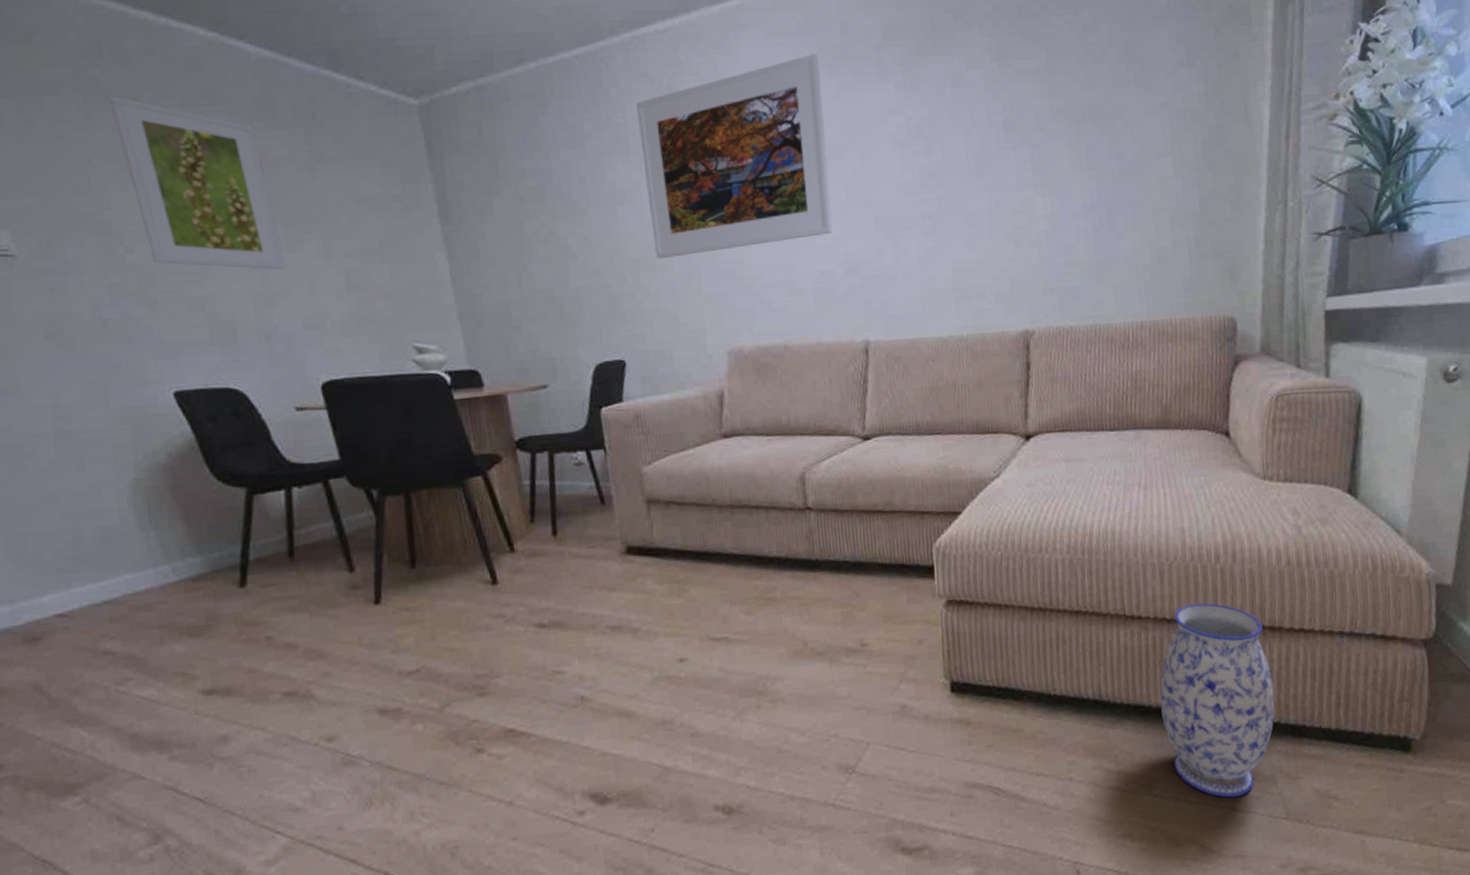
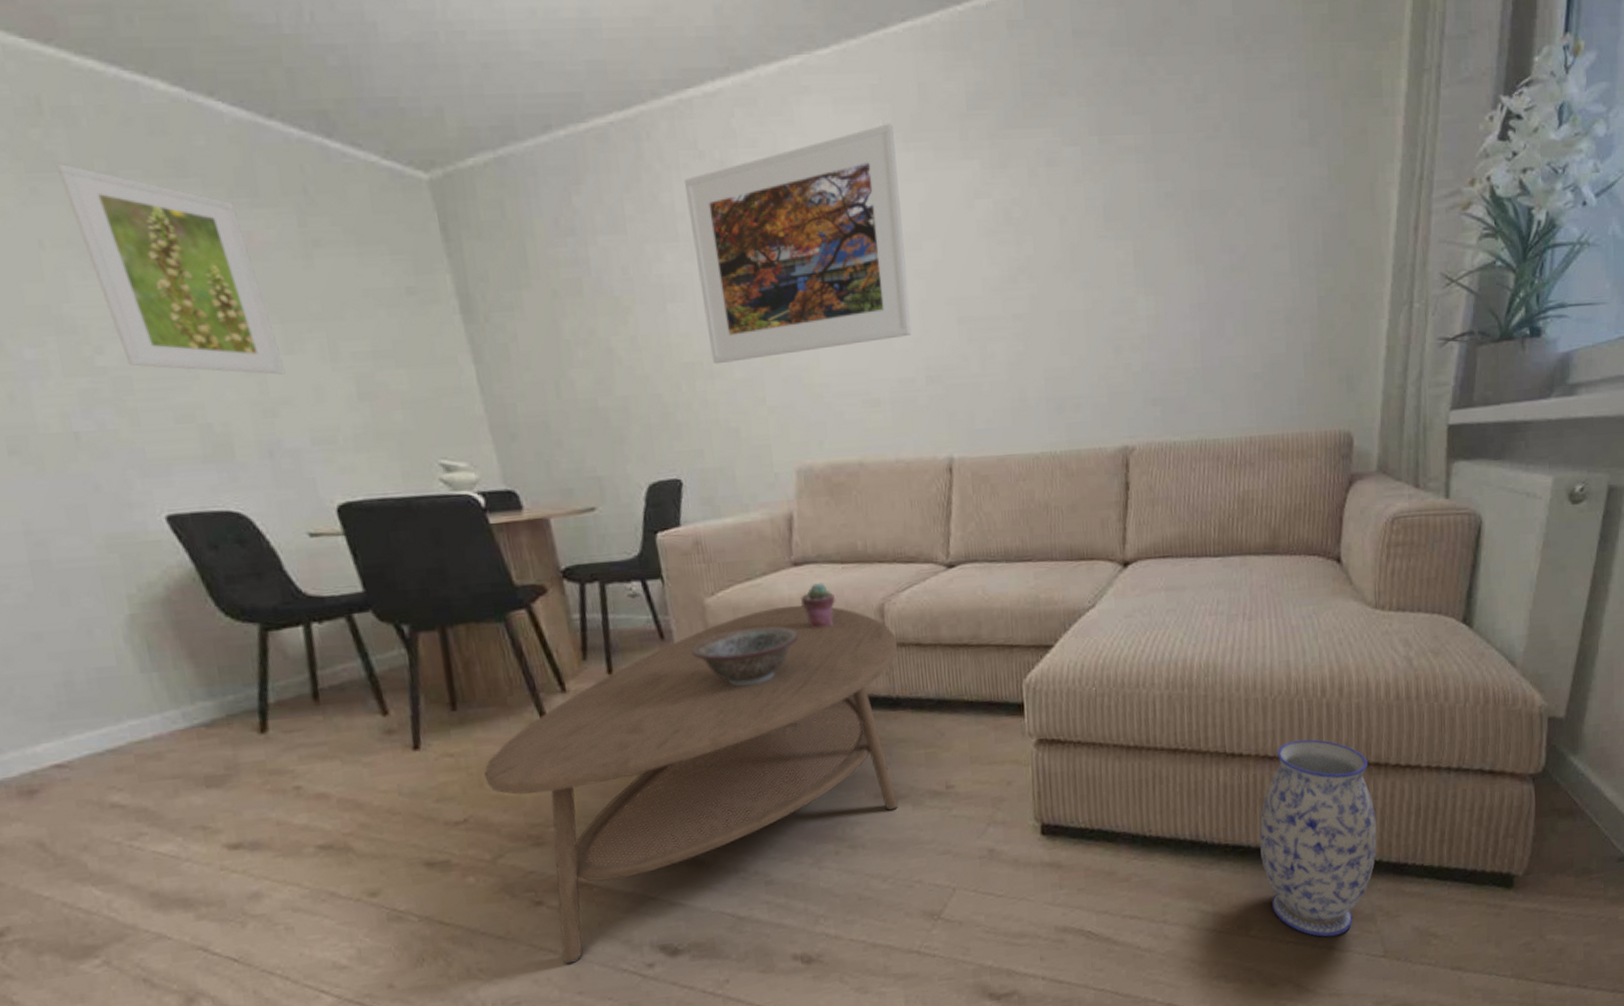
coffee table: none [437,474,817,811] -> present [484,606,898,965]
decorative bowl: none [628,493,727,548] -> present [691,627,799,687]
potted succulent: none [728,453,762,495] -> present [799,583,837,628]

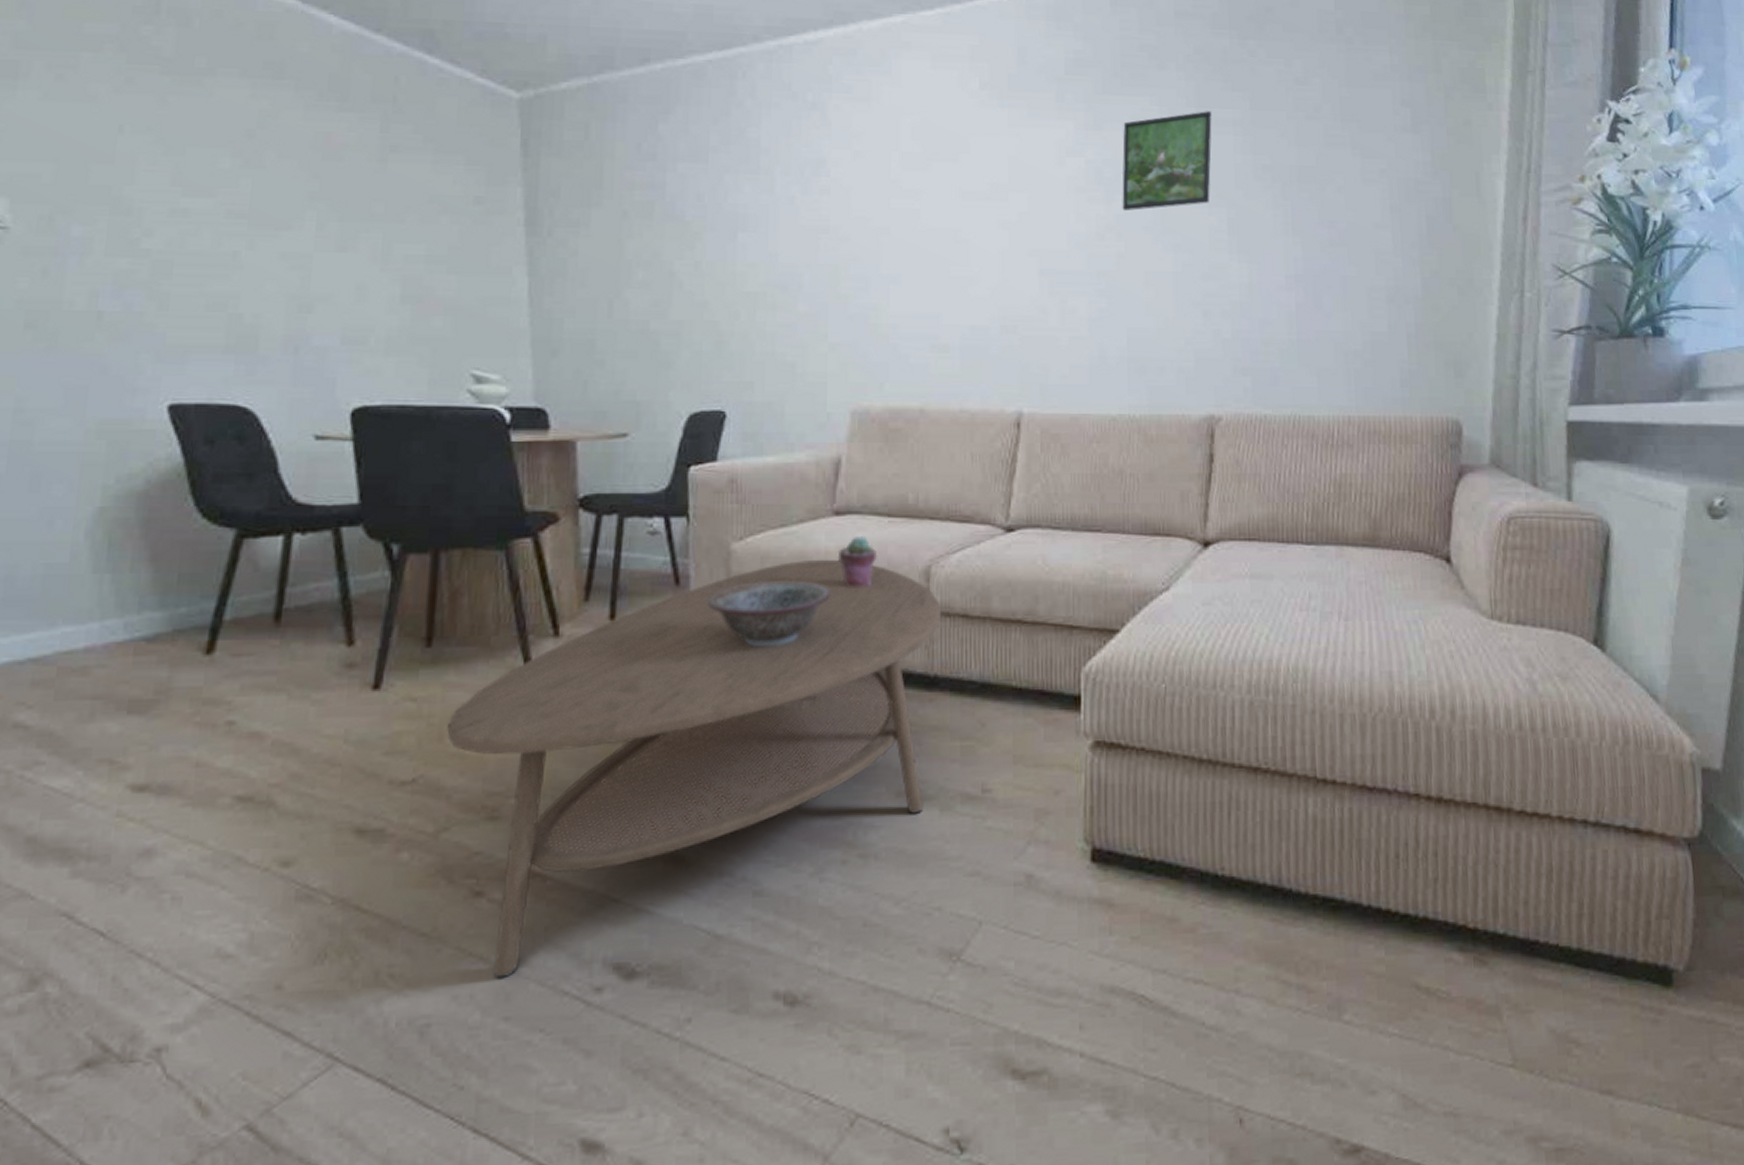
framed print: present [56,164,286,375] -> none [157,58,333,271]
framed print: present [683,124,912,365] -> none [773,81,990,296]
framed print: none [1028,138,1116,251] -> present [1122,111,1212,211]
vase: present [1259,739,1377,937] -> none [1356,769,1500,1032]

